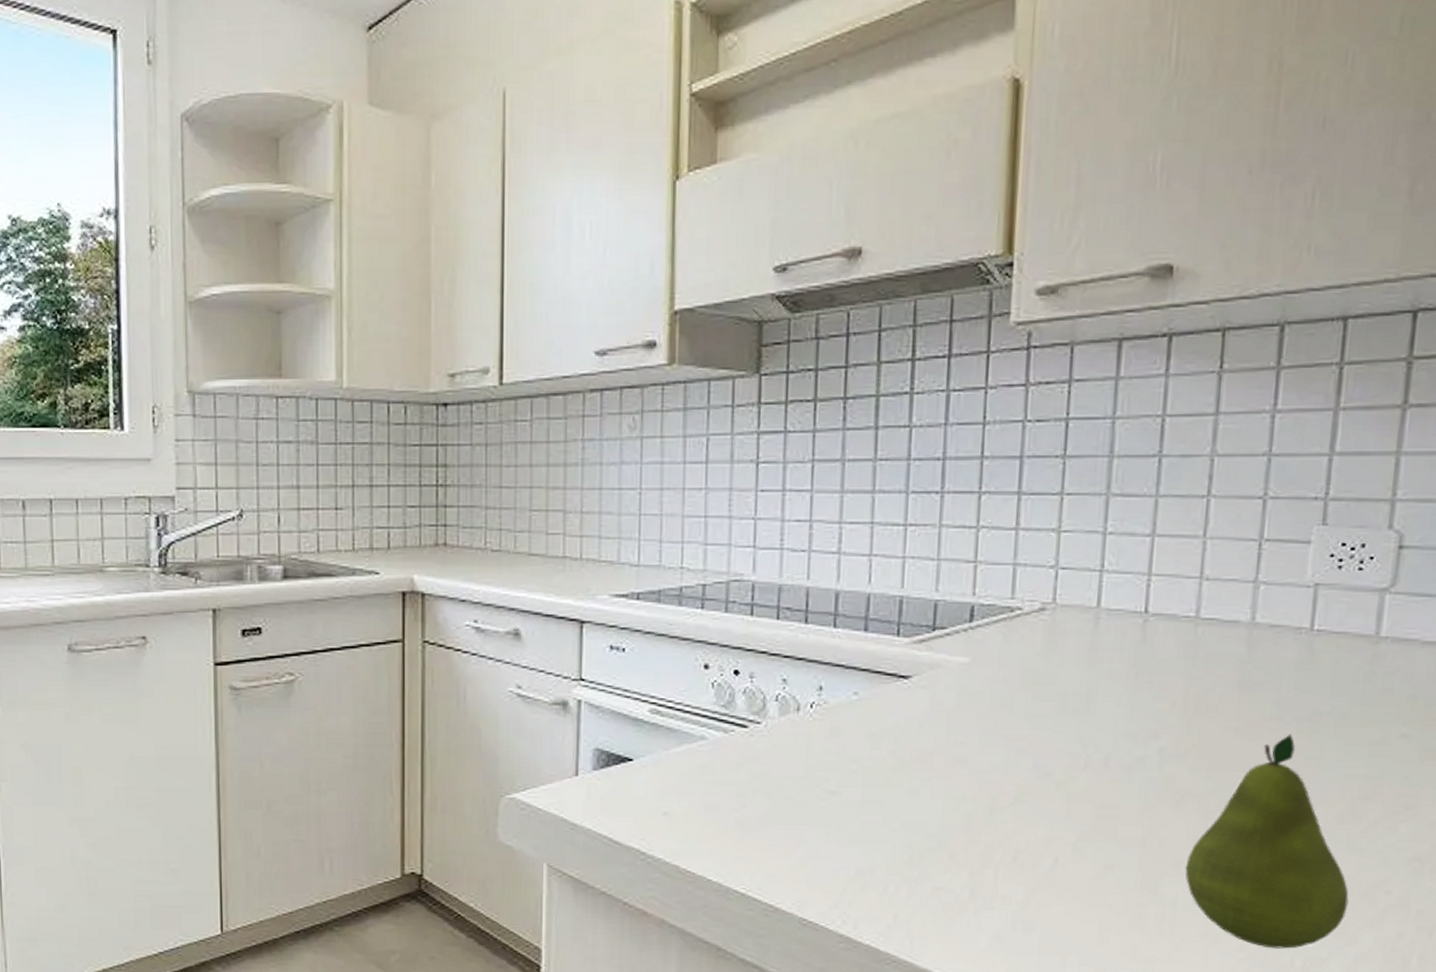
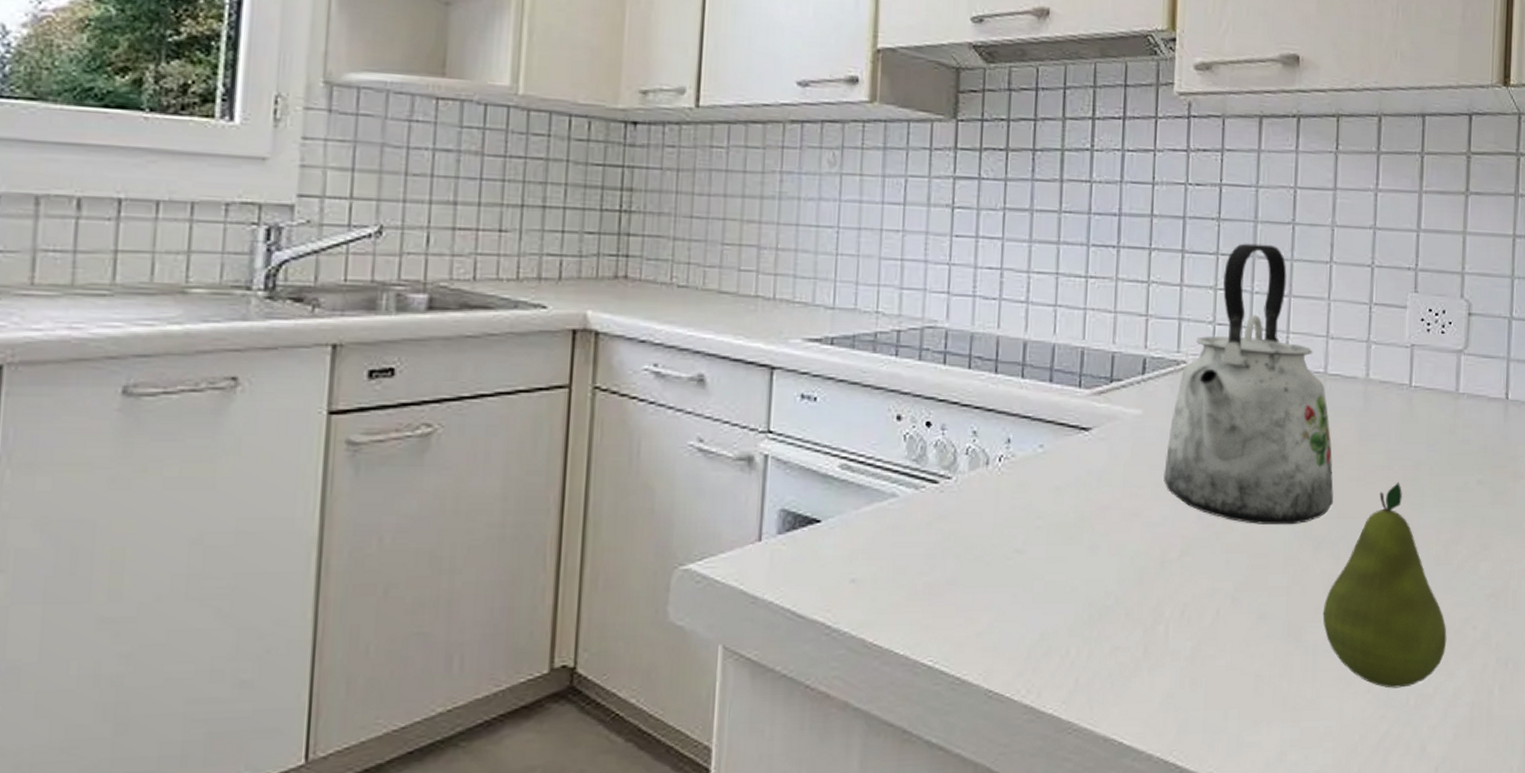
kettle: none [994,480,1204,777] -> present [1164,243,1334,525]

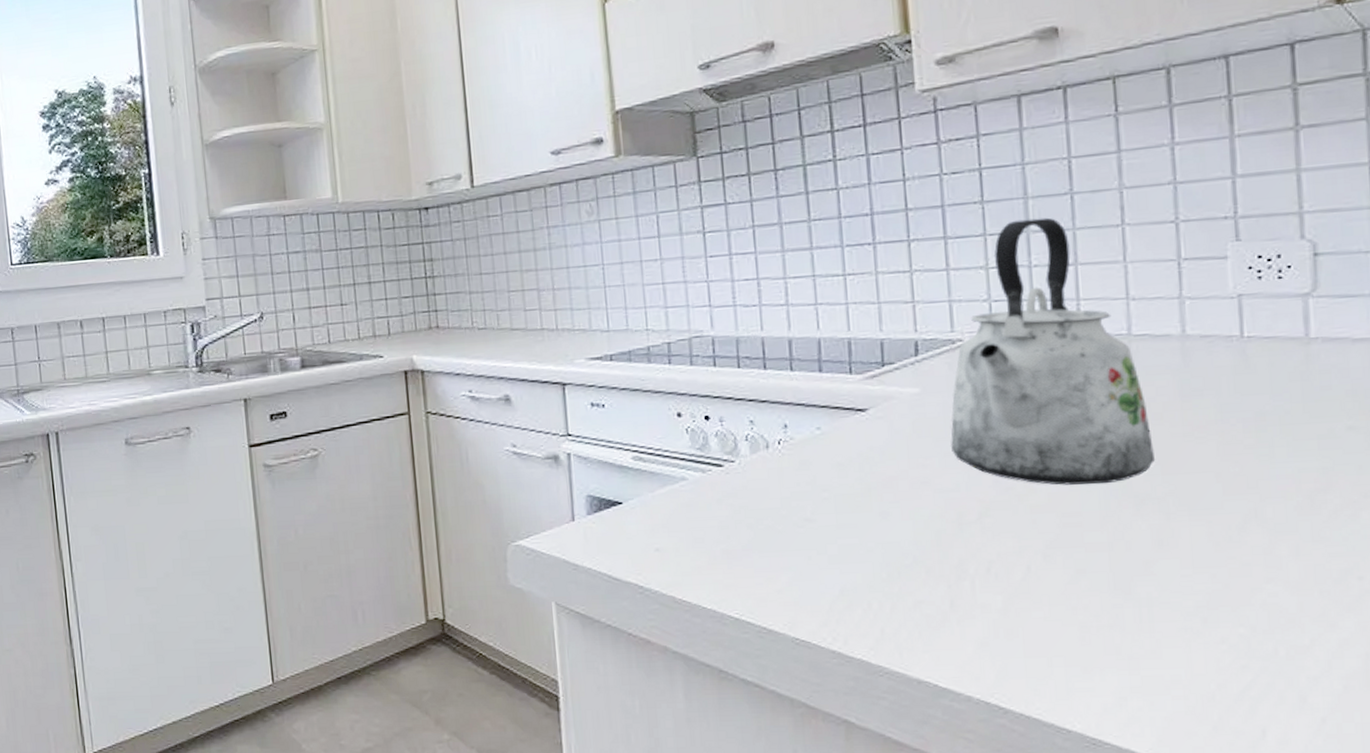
fruit: present [1322,481,1447,688] -> none [1155,434,1323,639]

